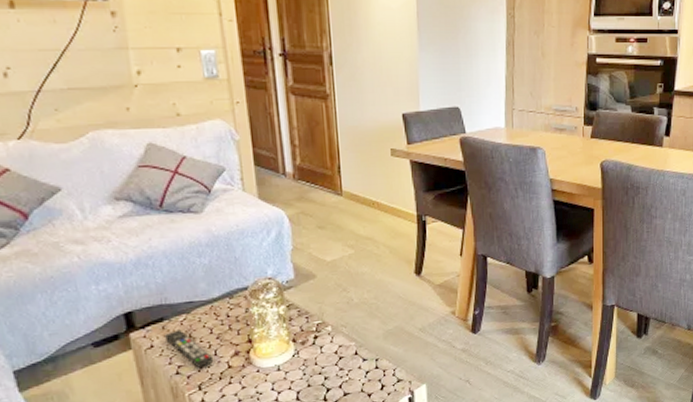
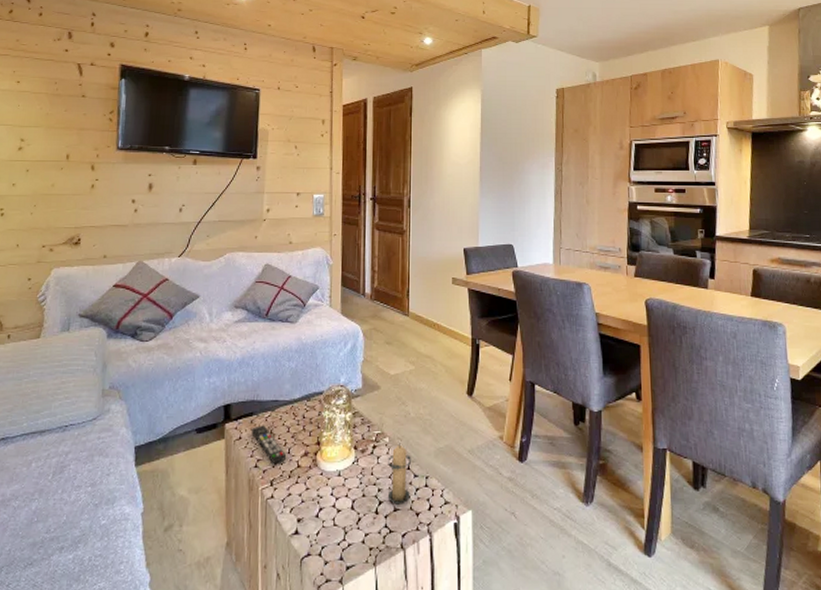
candle: none [332,330,361,389] -> present [387,443,412,505]

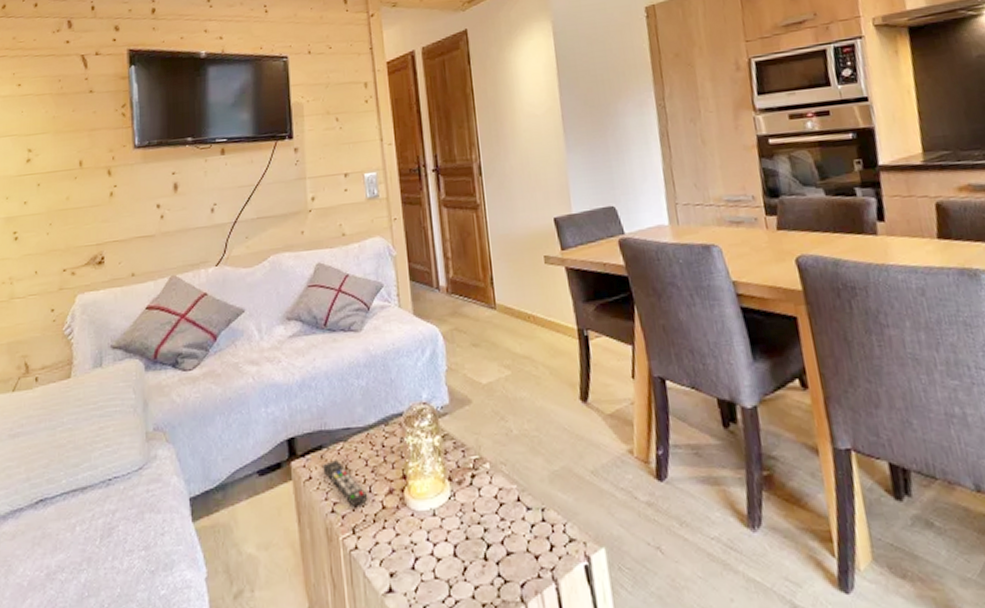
candle: present [387,443,412,505] -> none [491,468,525,547]

